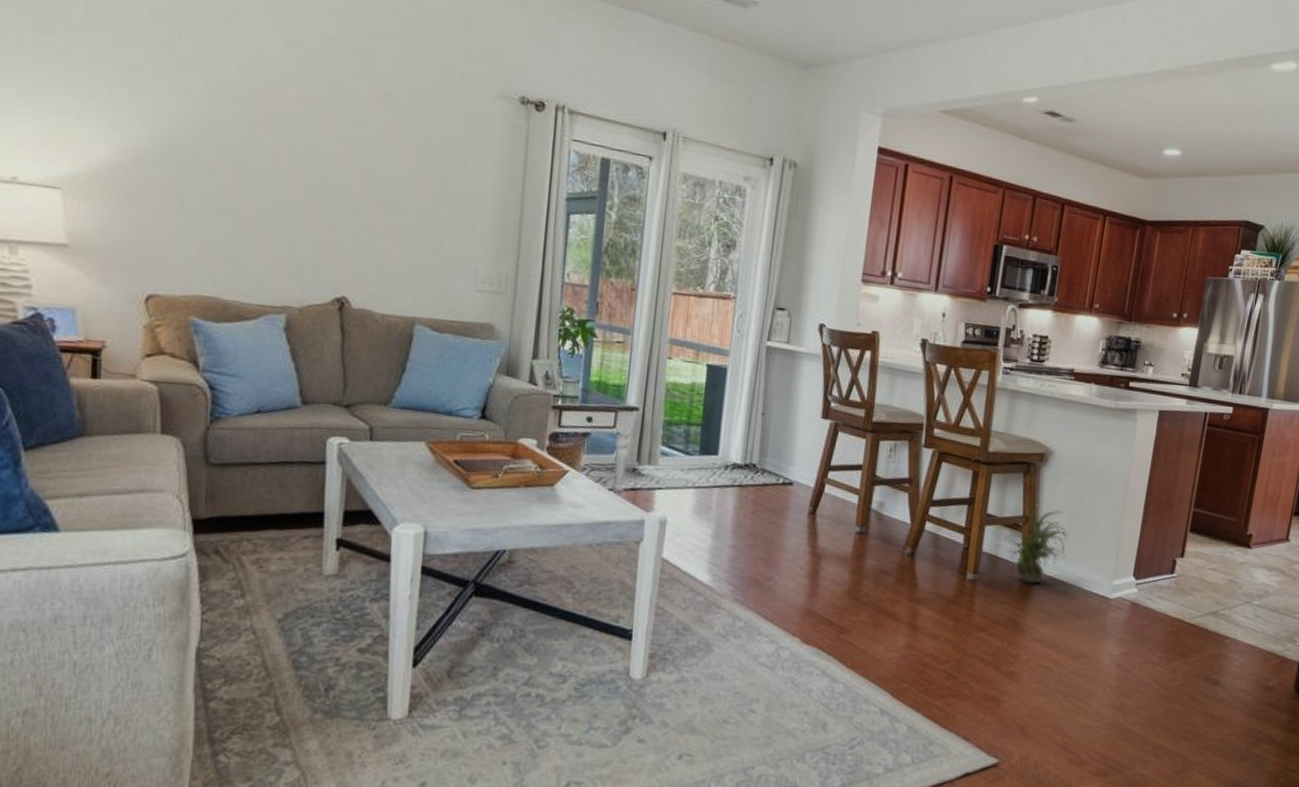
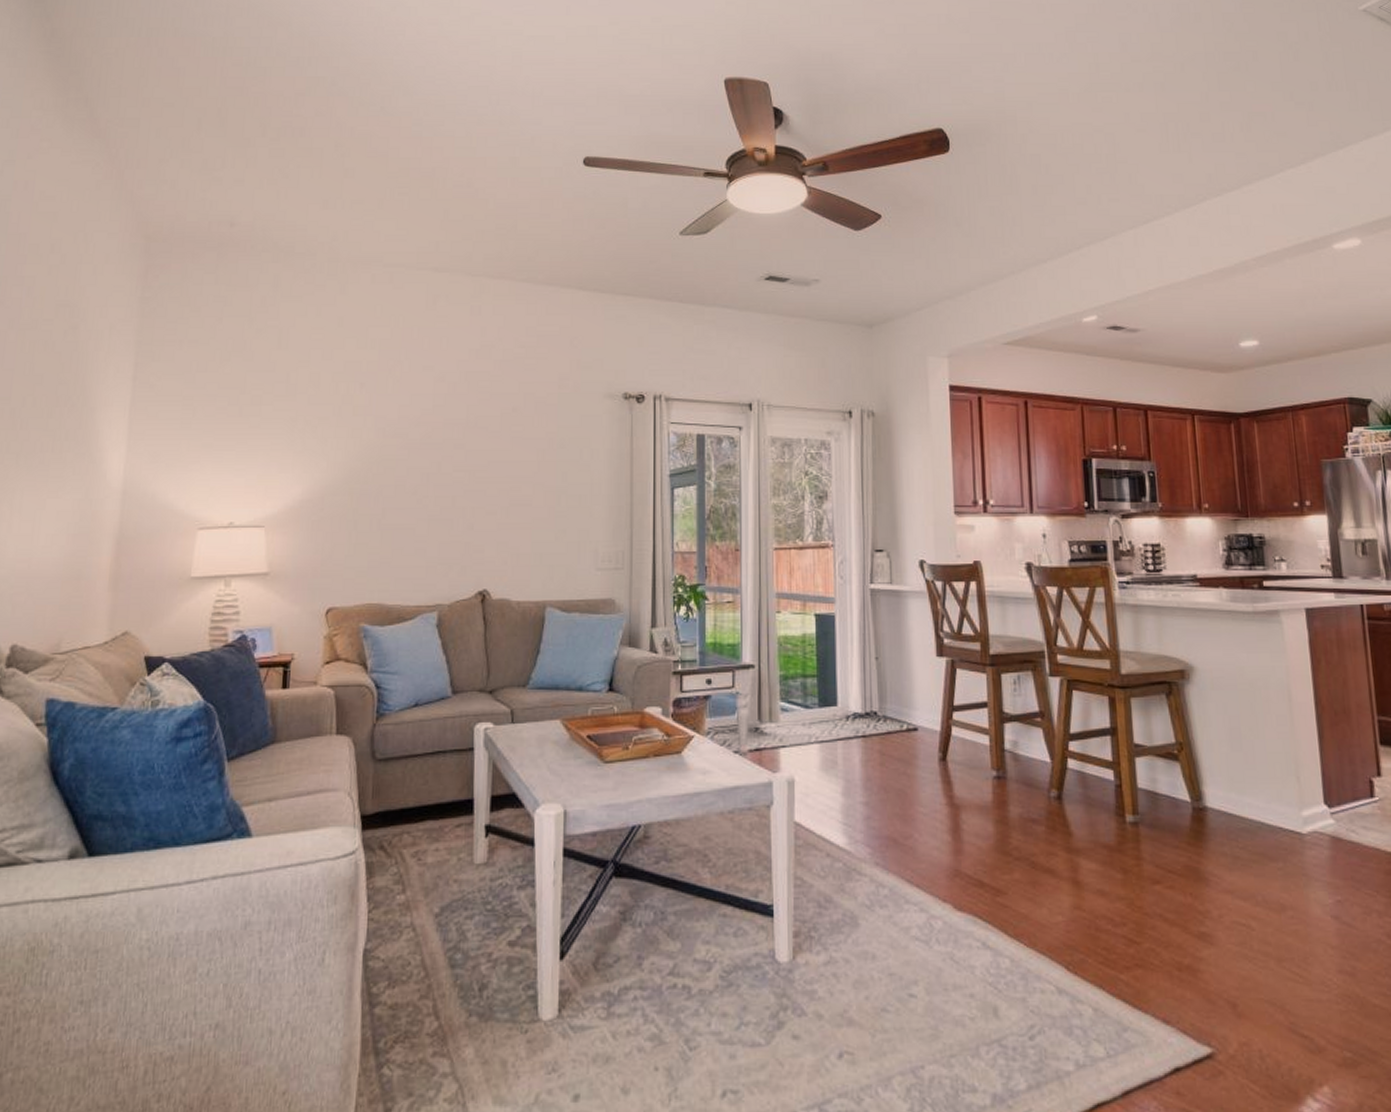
potted plant: present [1004,504,1069,584] -> none [1159,728,1237,822]

